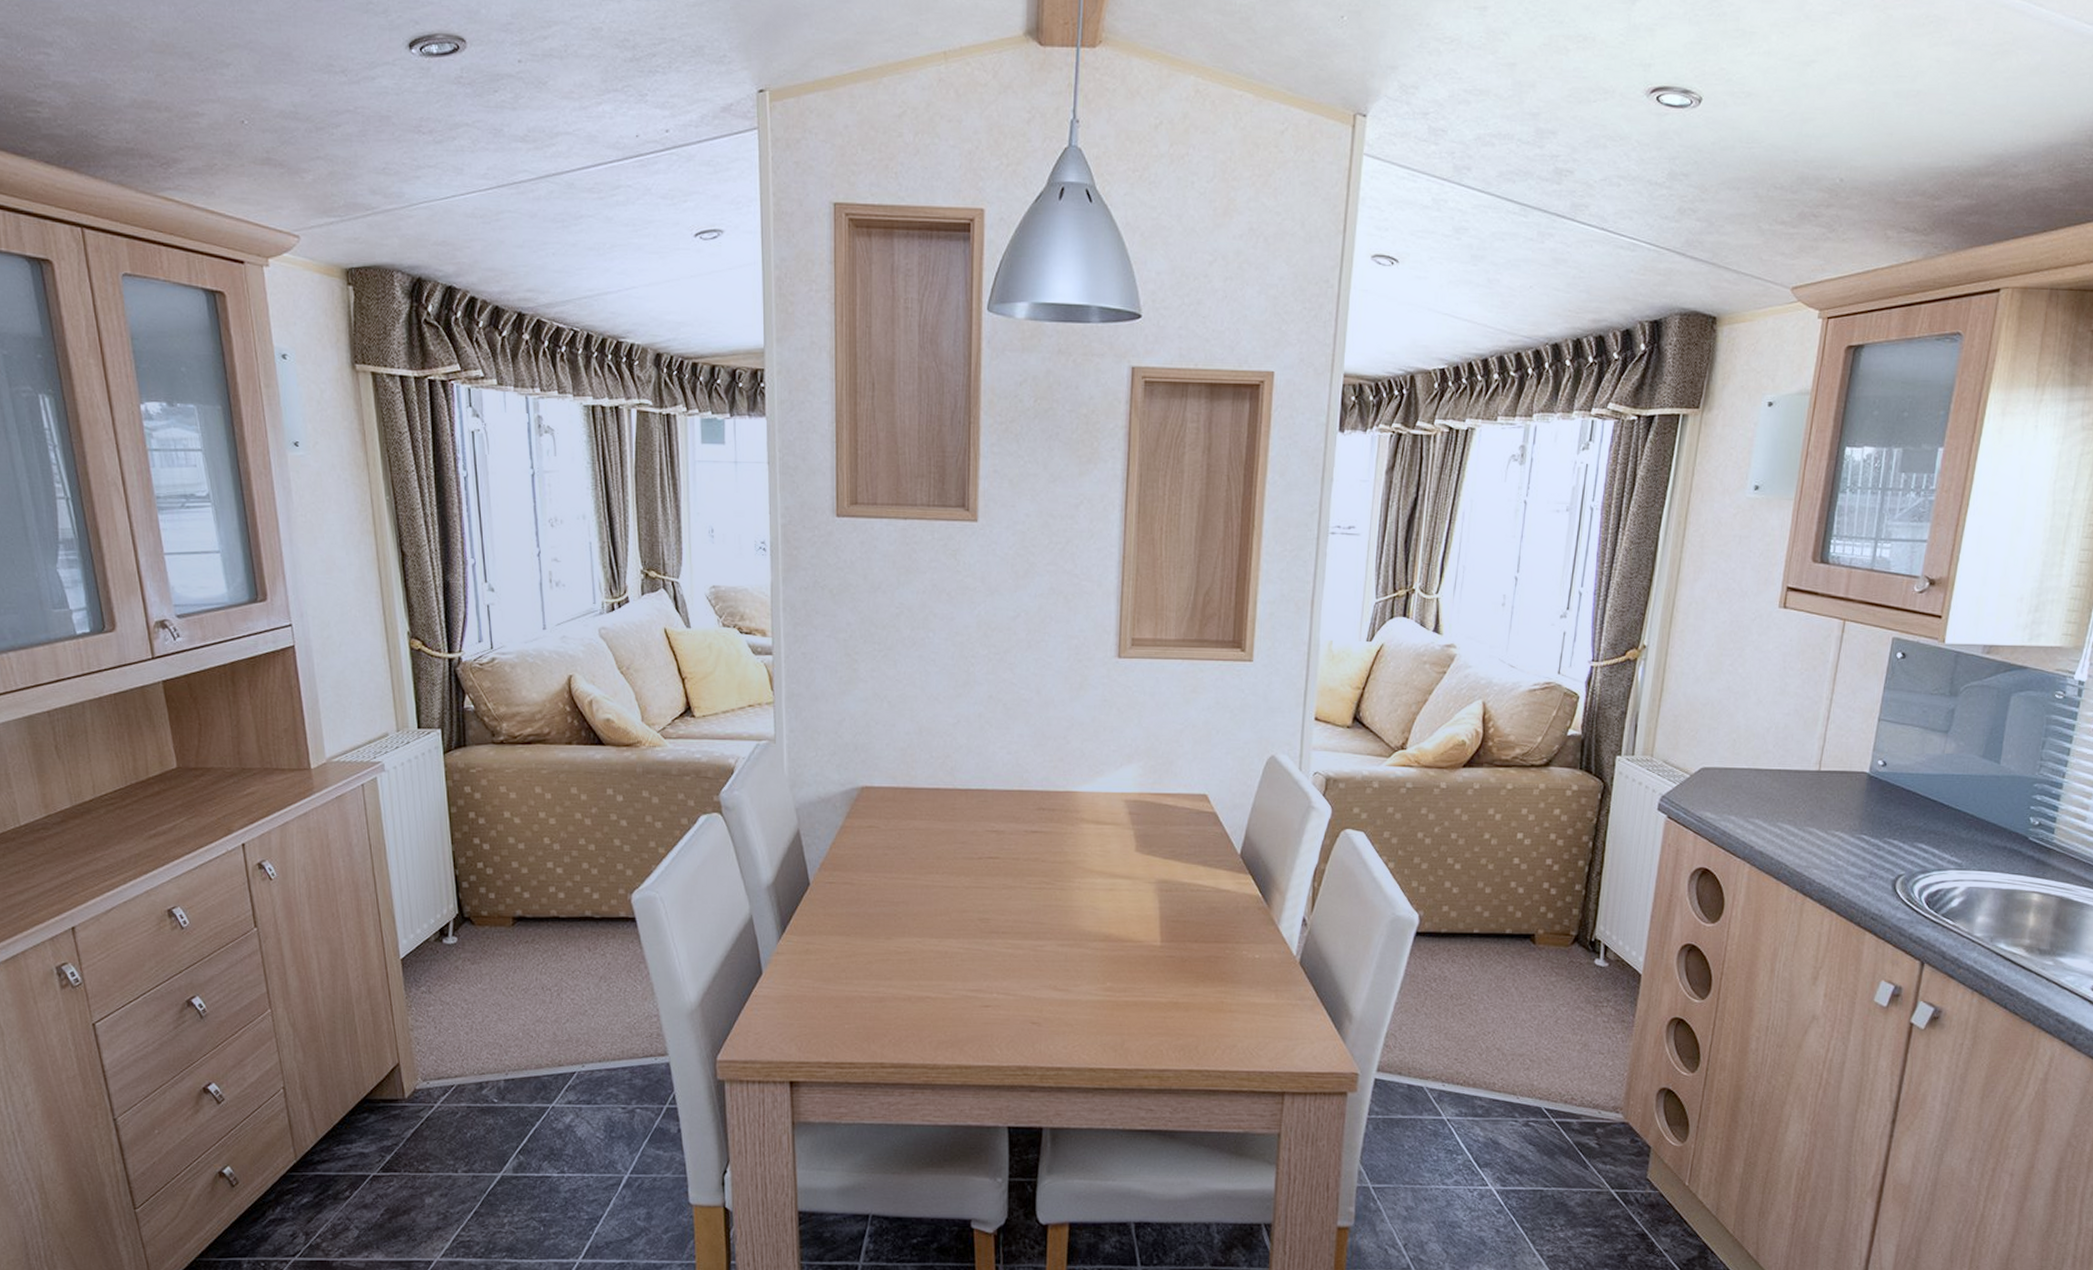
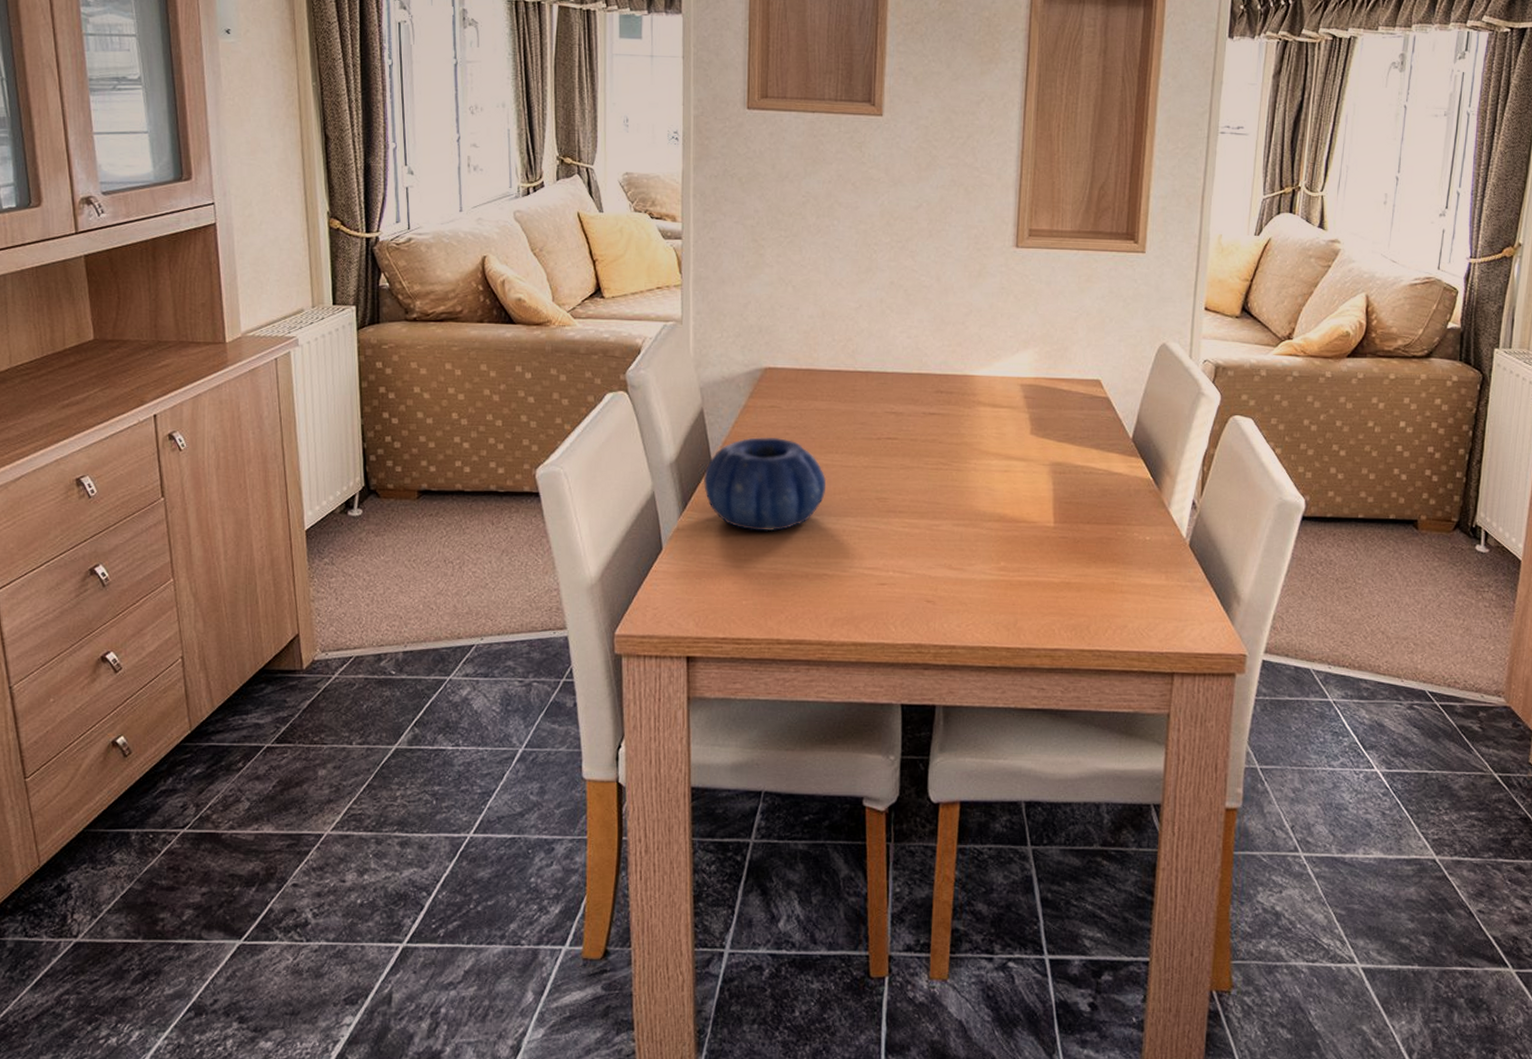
decorative bowl: none [801,857,928,954] -> present [703,436,827,532]

